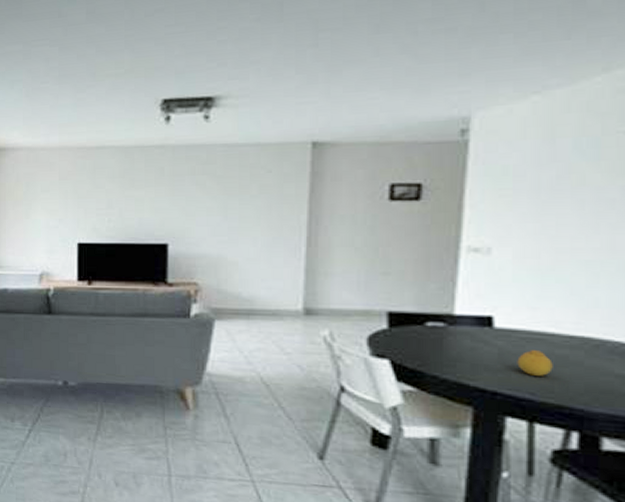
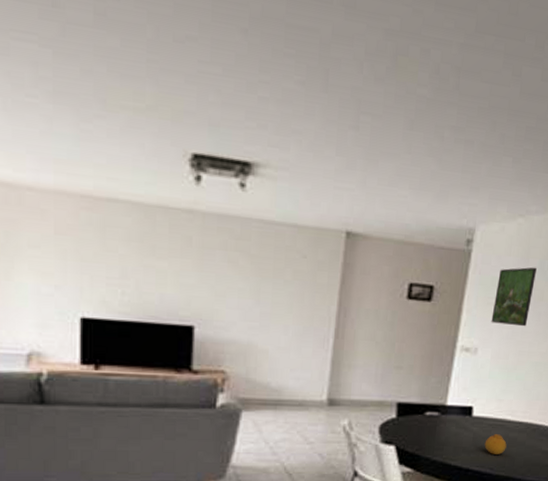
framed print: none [507,147,569,219] -> present [491,267,537,327]

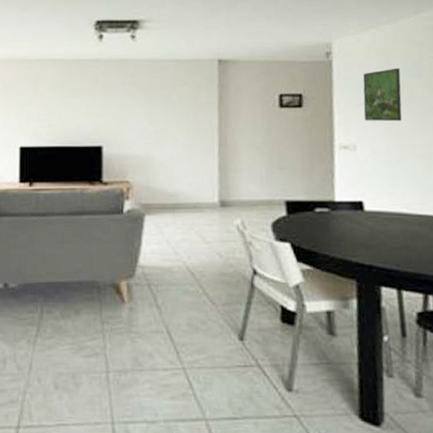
fruit: present [484,434,507,454] -> none [383,228,409,249]

